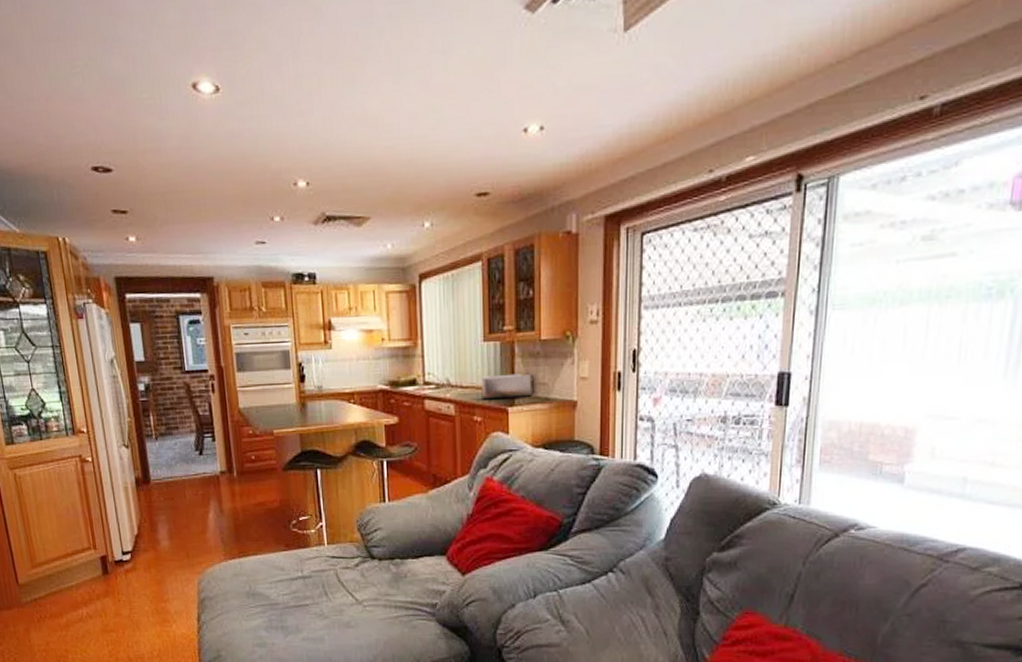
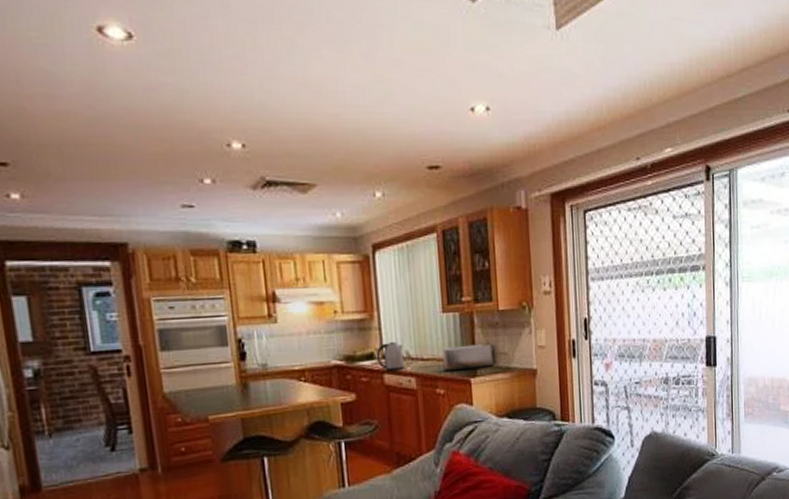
kettle: none [418,368,445,398] -> present [376,341,405,372]

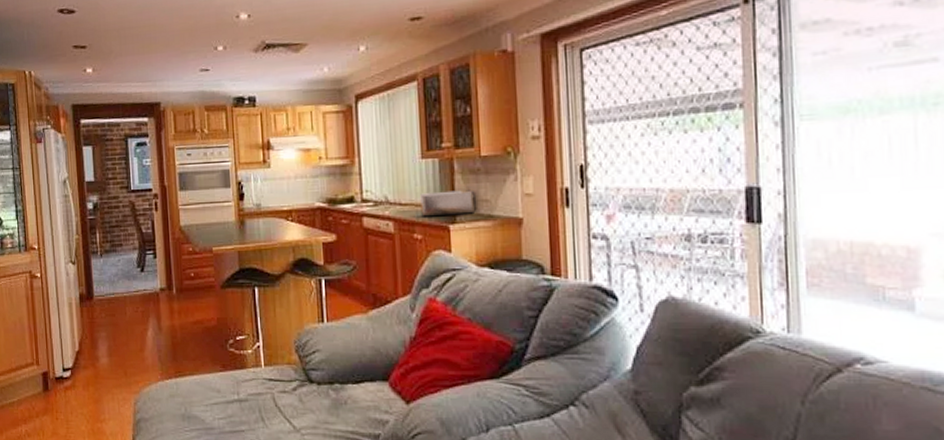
kettle: present [376,341,405,372] -> none [356,186,383,215]

